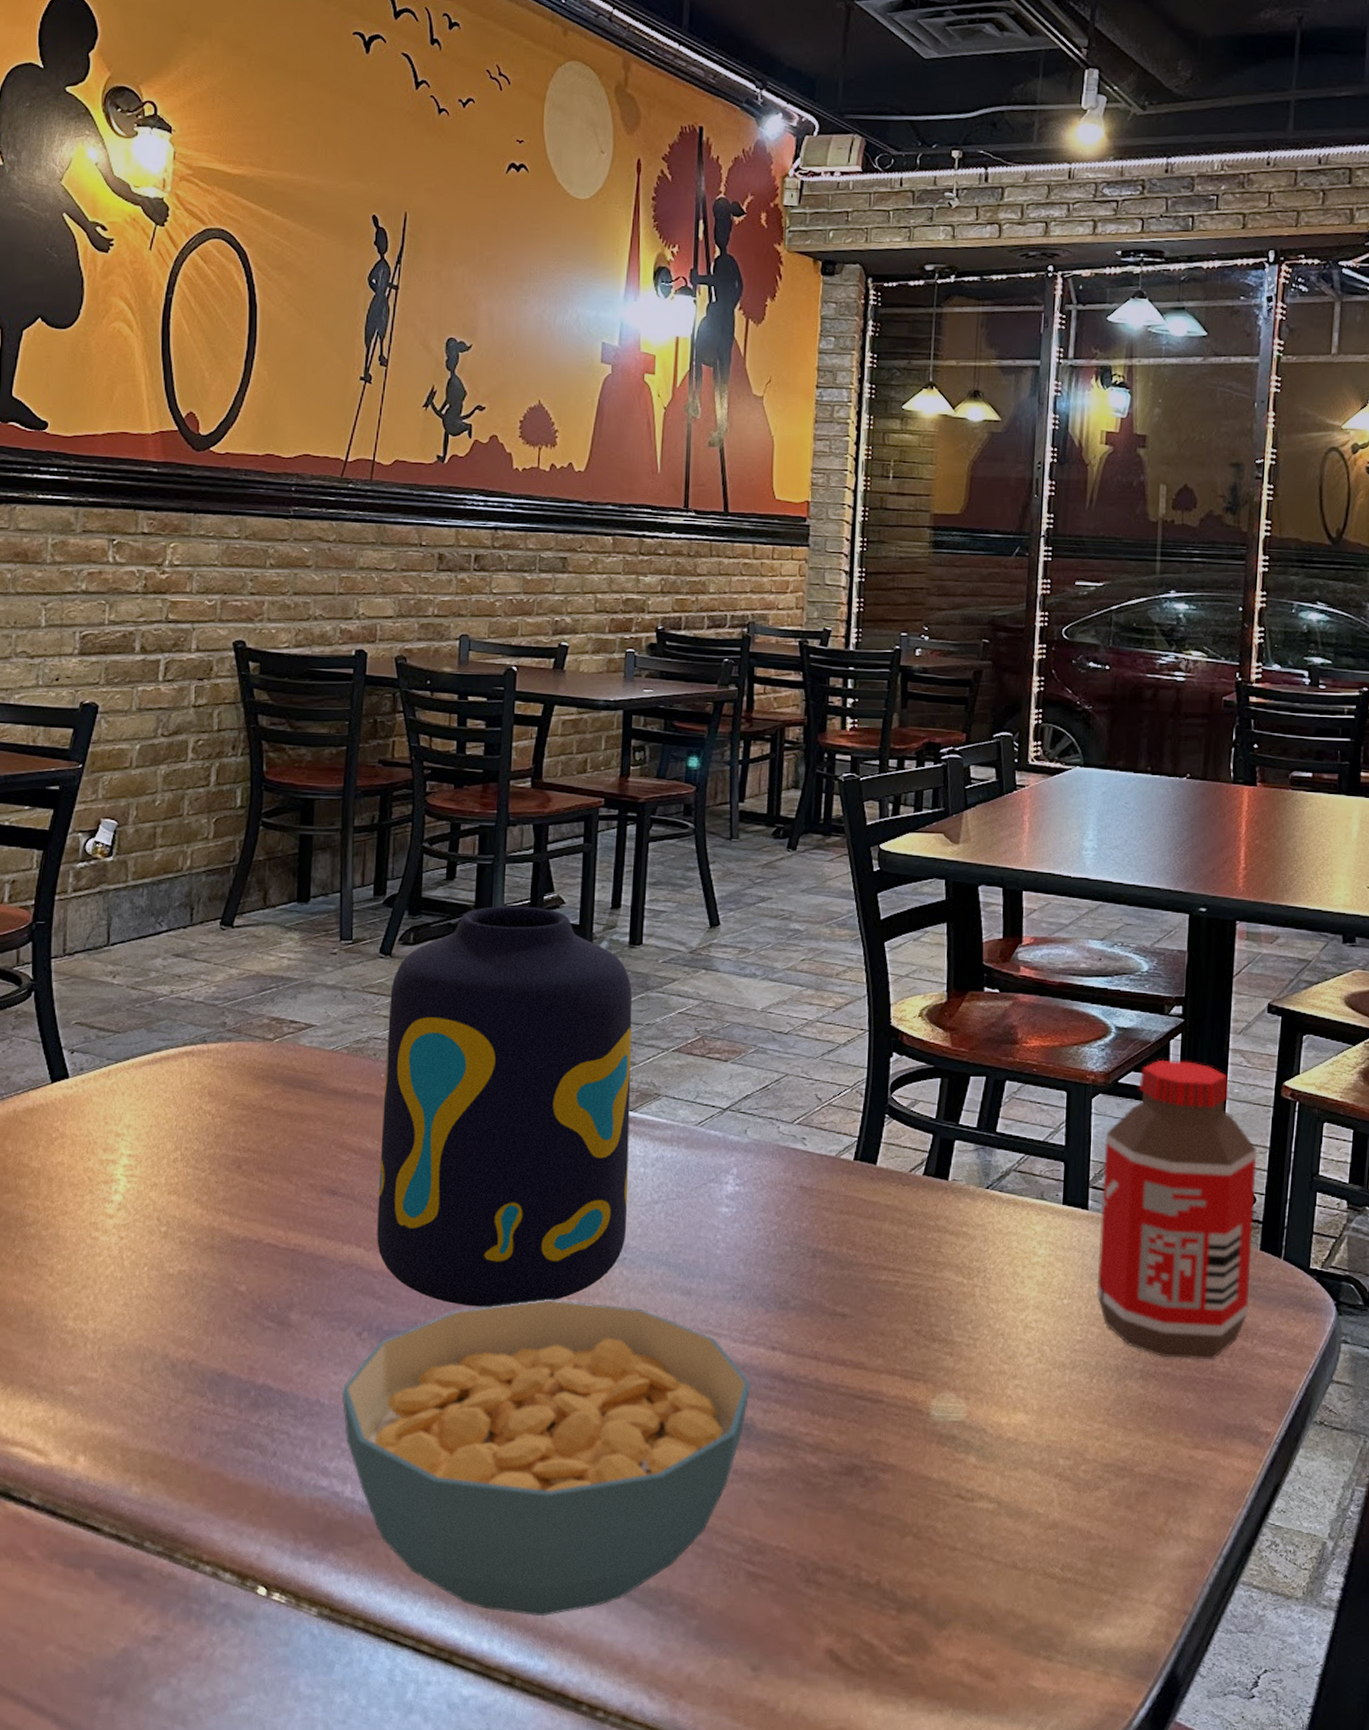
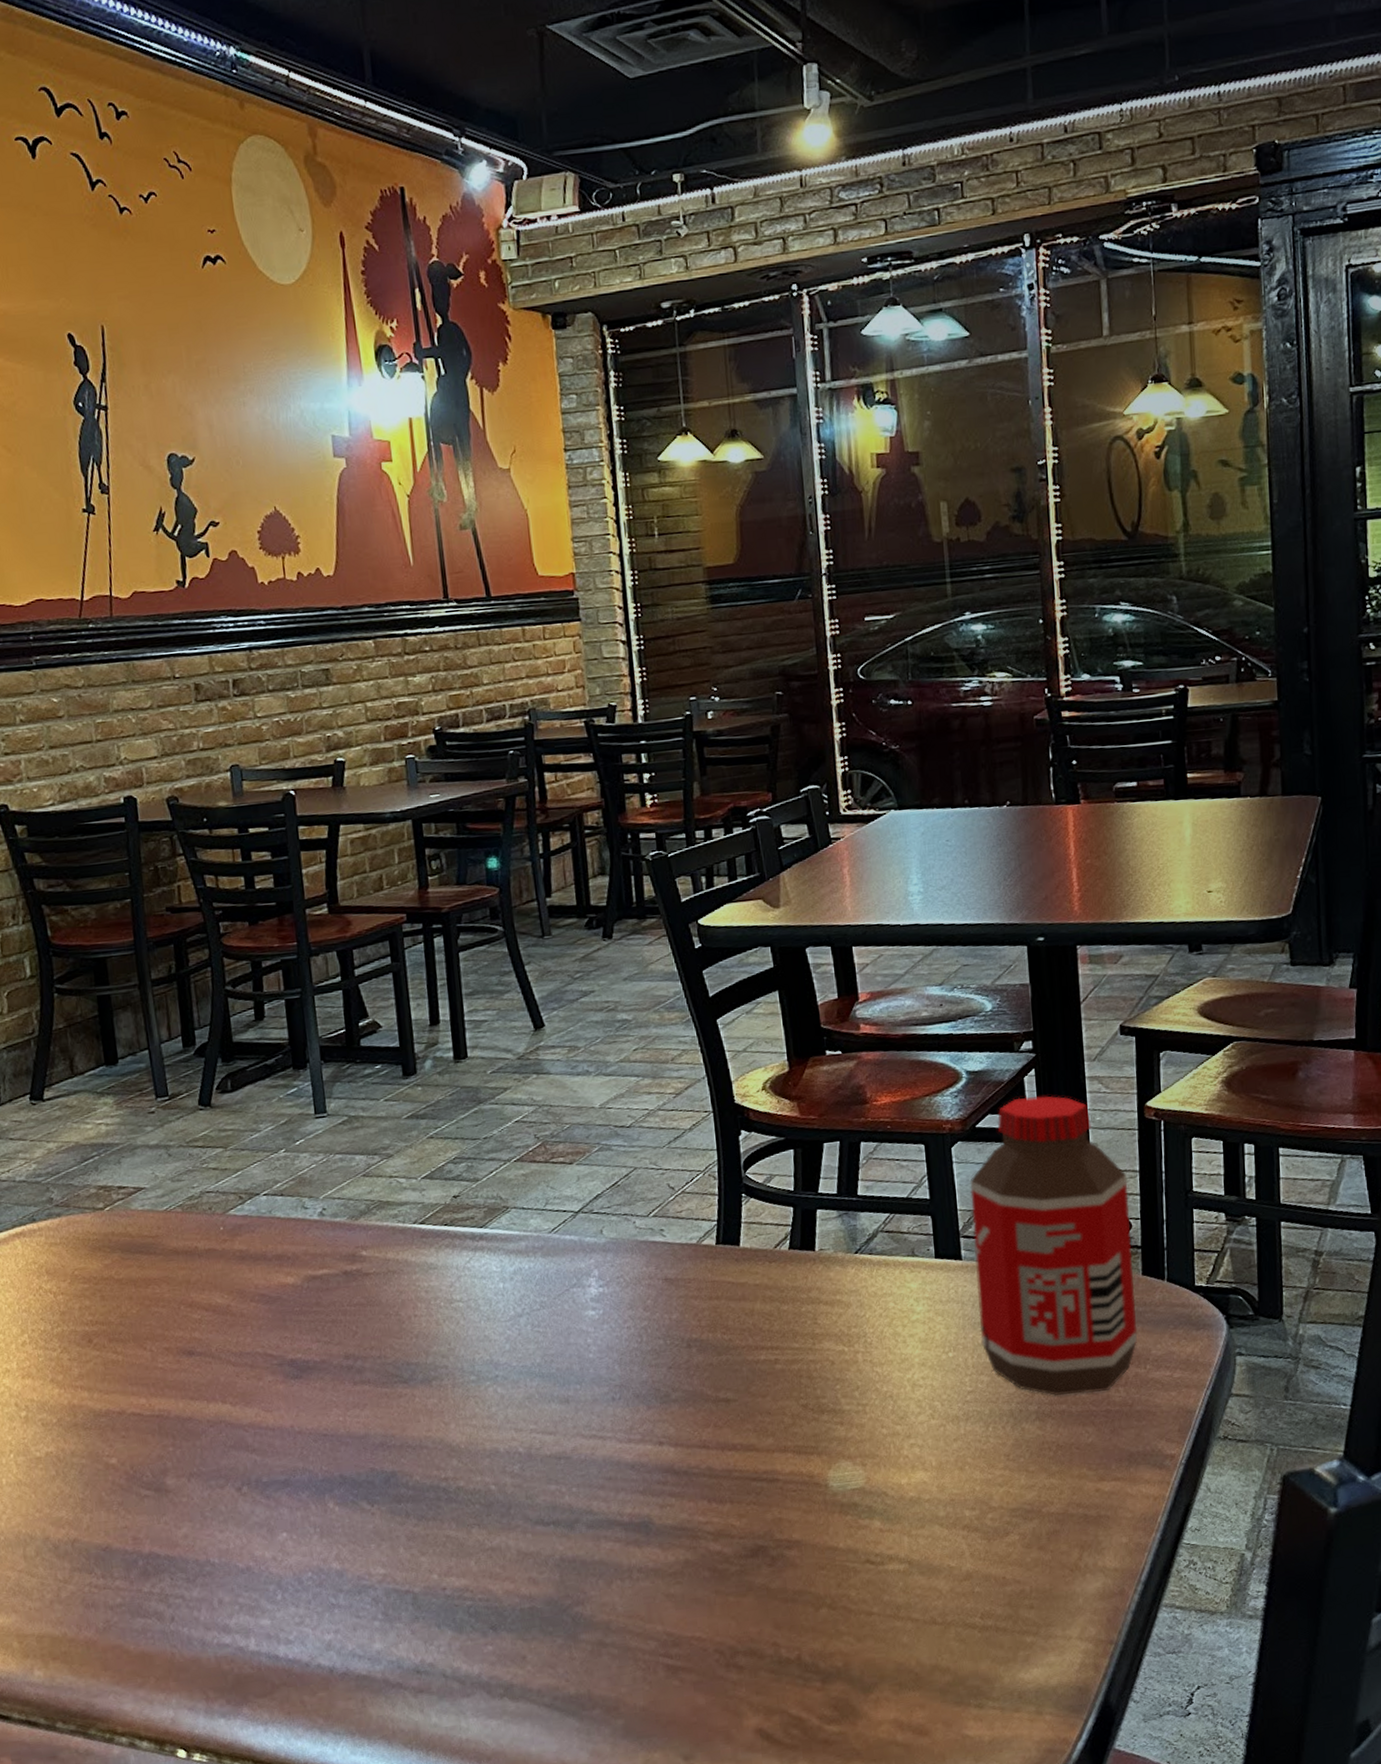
cereal bowl: present [341,1300,751,1617] -> none [230,1423,644,1740]
vase: present [377,906,633,1307] -> none [216,1035,495,1446]

